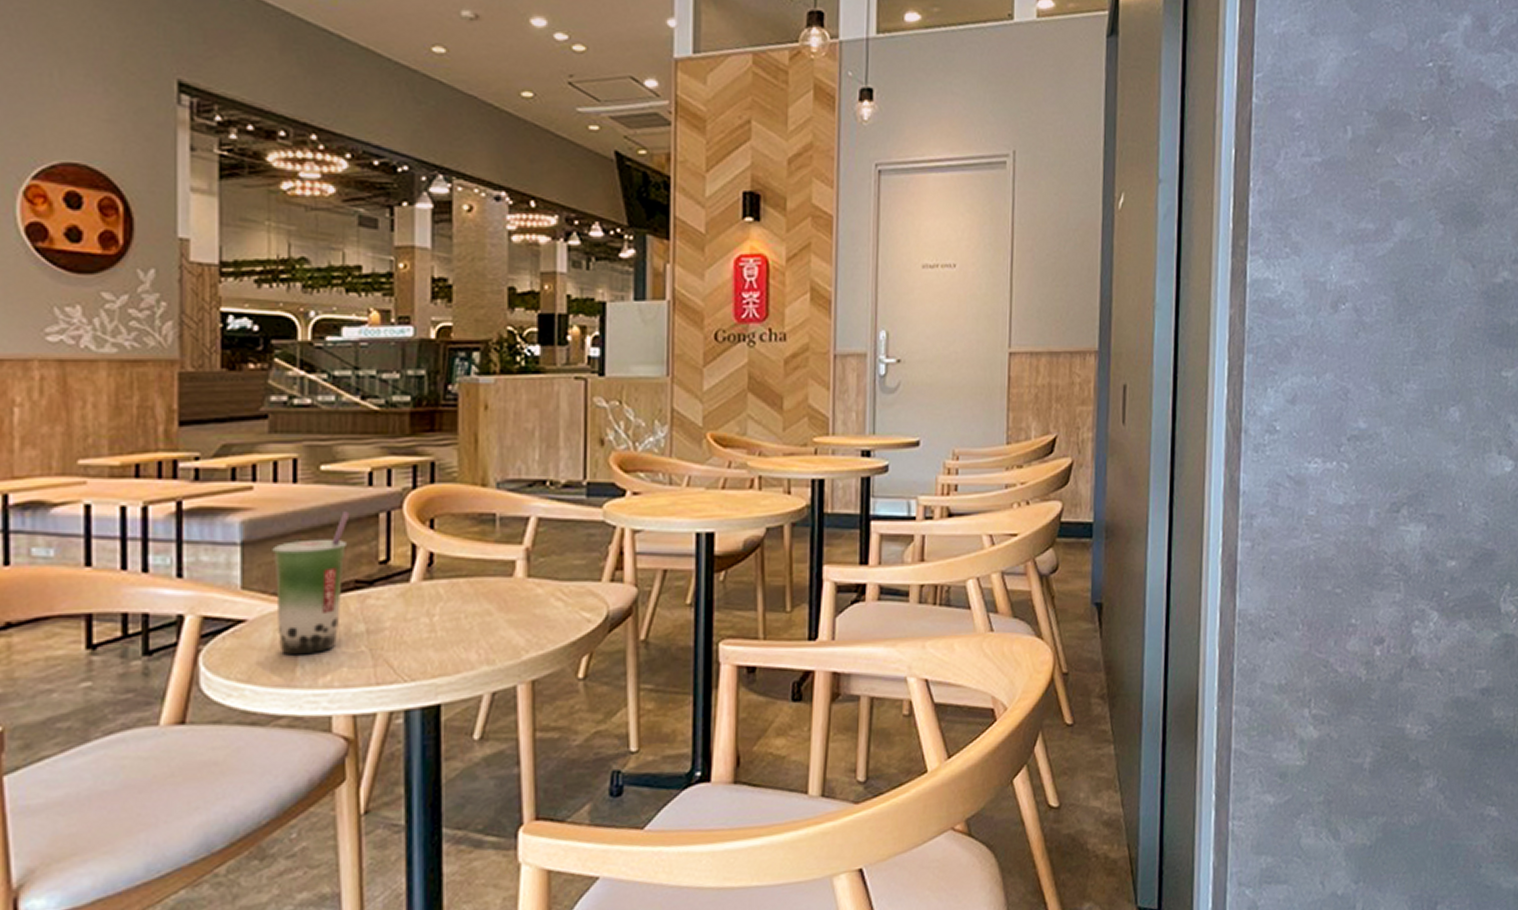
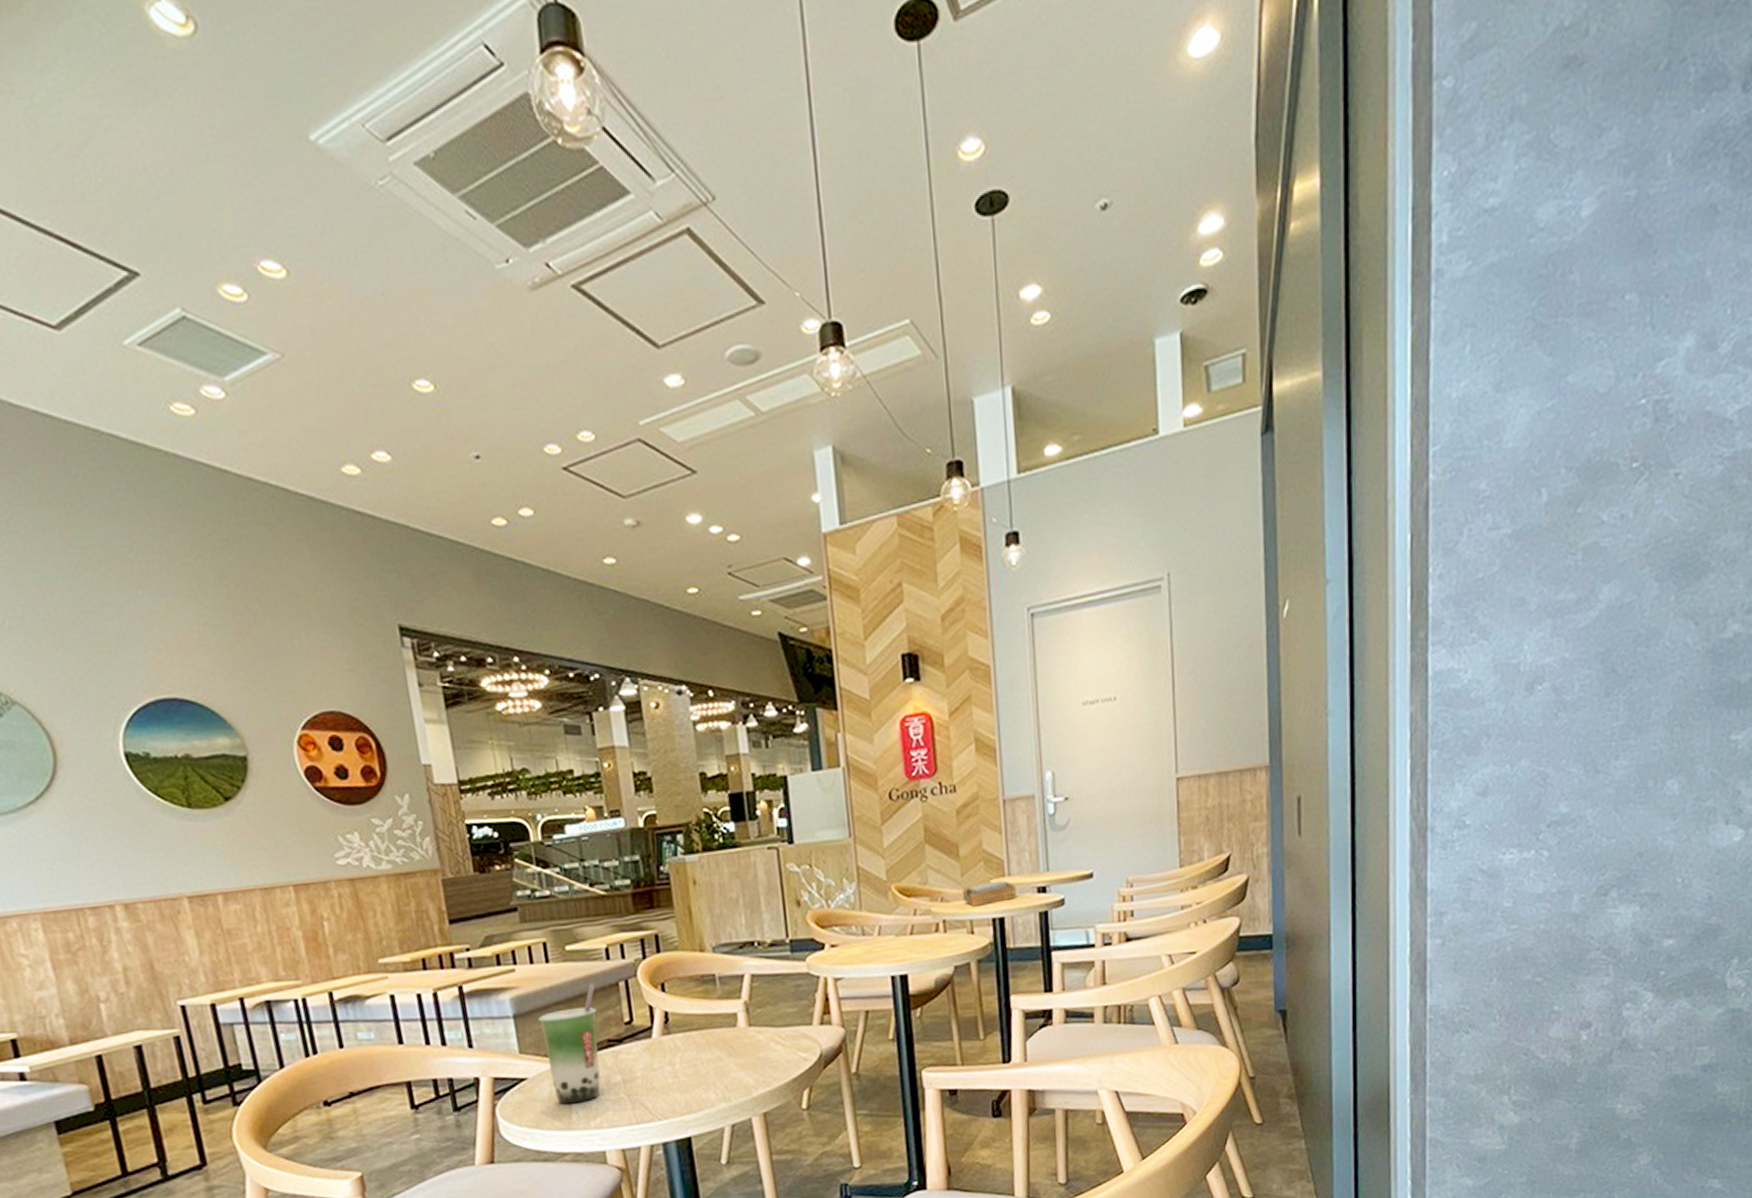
napkin holder: none [782,440,840,466] -> present [962,880,1017,908]

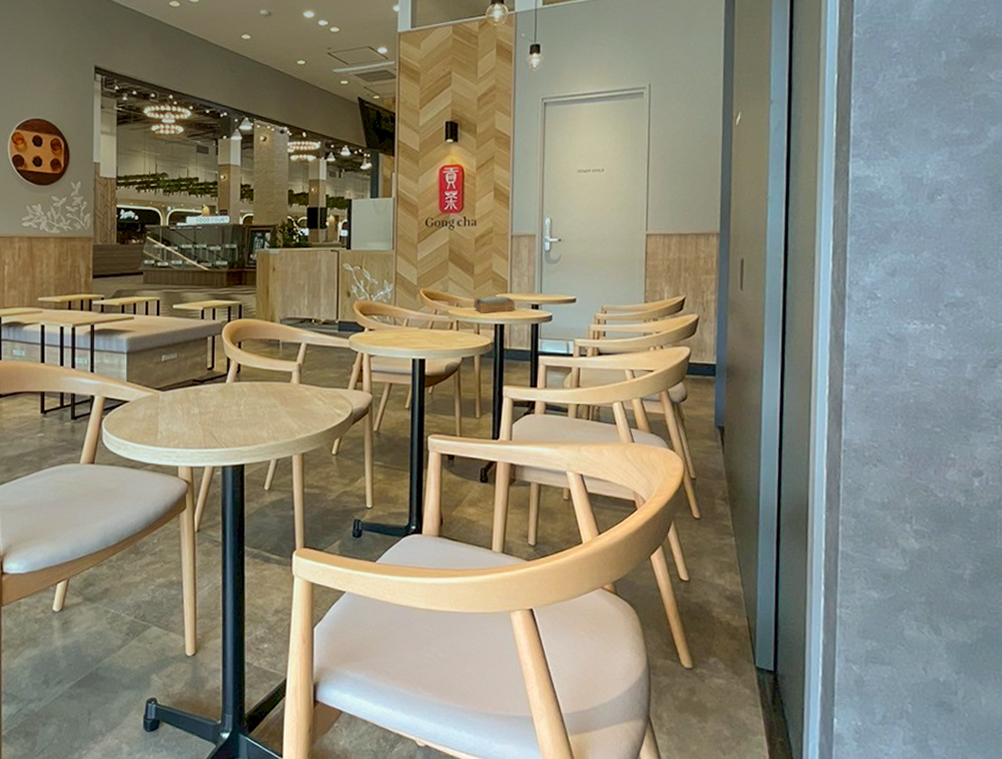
beverage cup: present [538,982,601,1104] -> none [145,335,190,426]

